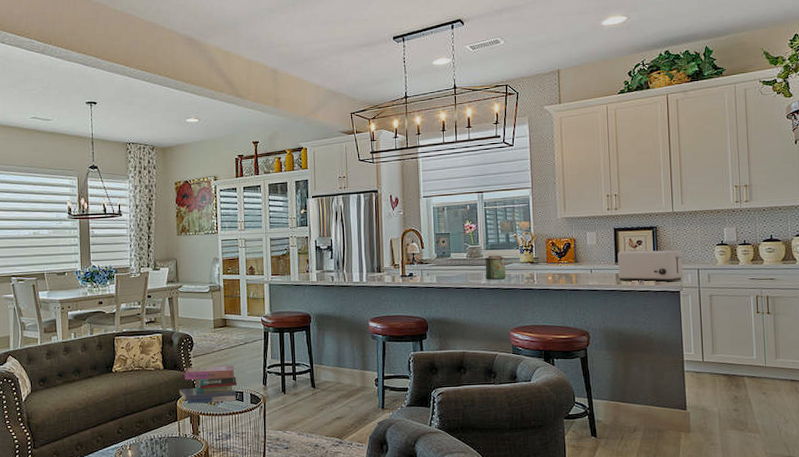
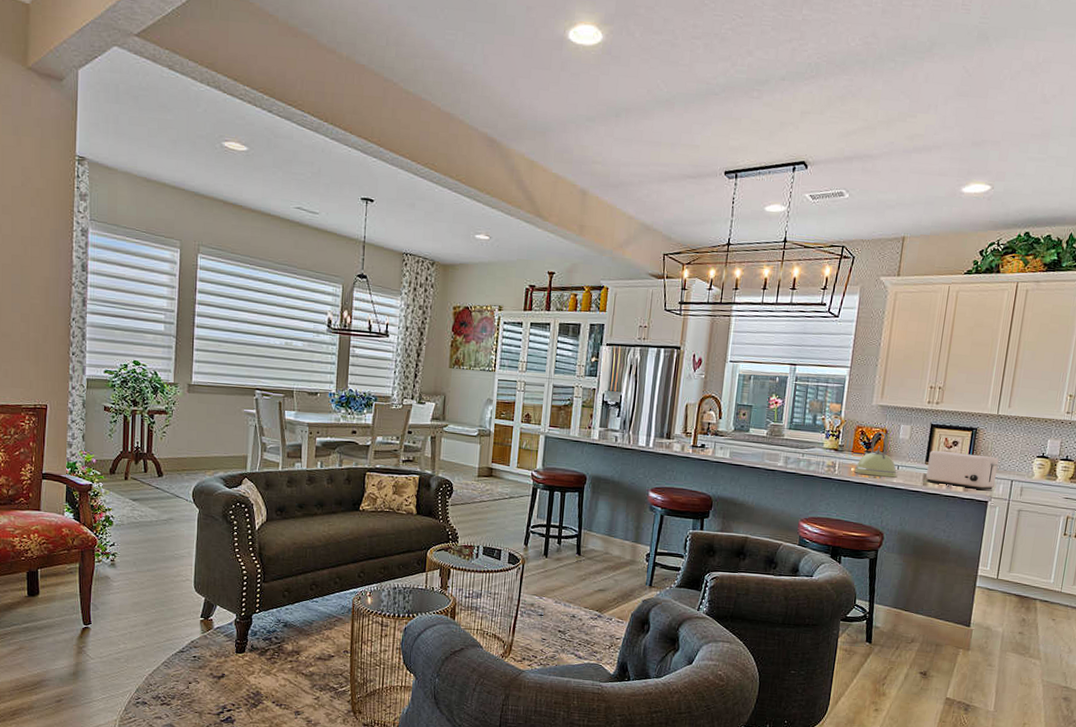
books: present [179,365,237,404] -> none [431,515,496,559]
canister: present [484,255,506,281] -> none [783,435,808,465]
kettle: none [551,241,592,282] -> present [853,431,898,479]

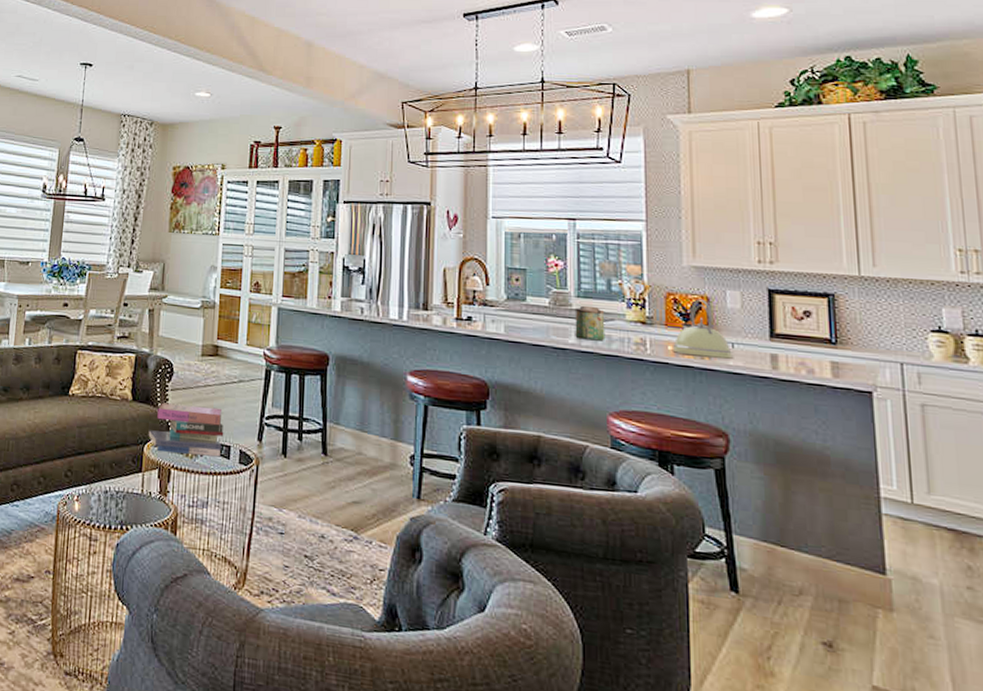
books: none [431,515,496,559] -> present [148,402,224,457]
canister: none [783,435,808,465] -> present [575,305,606,343]
toaster: present [926,450,999,491] -> none [773,323,877,377]

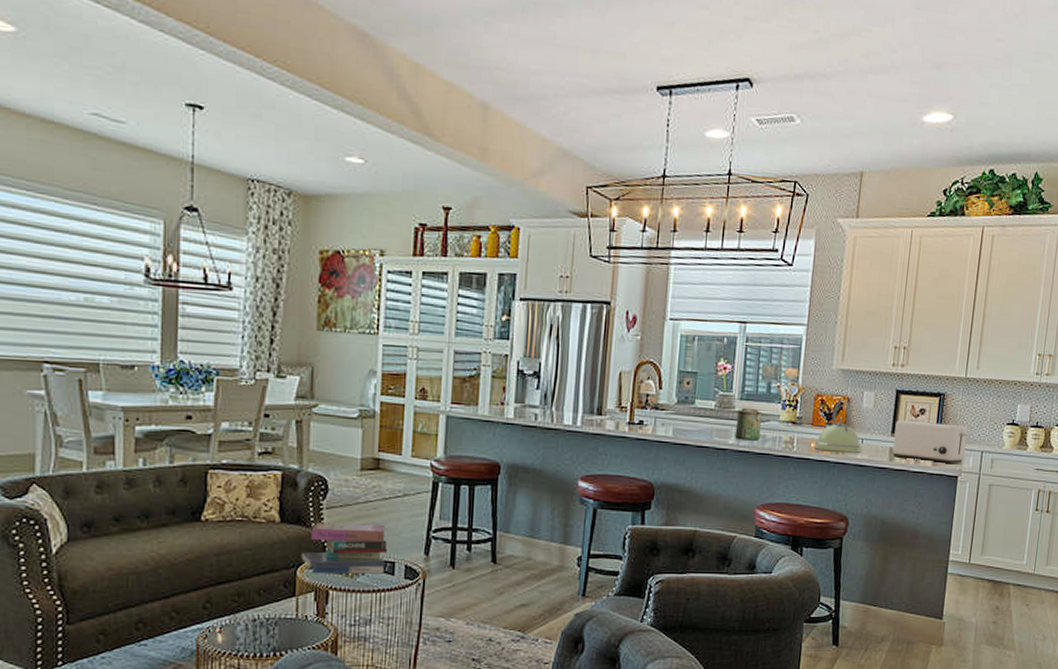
toaster: none [773,323,877,377] -> present [892,420,968,464]

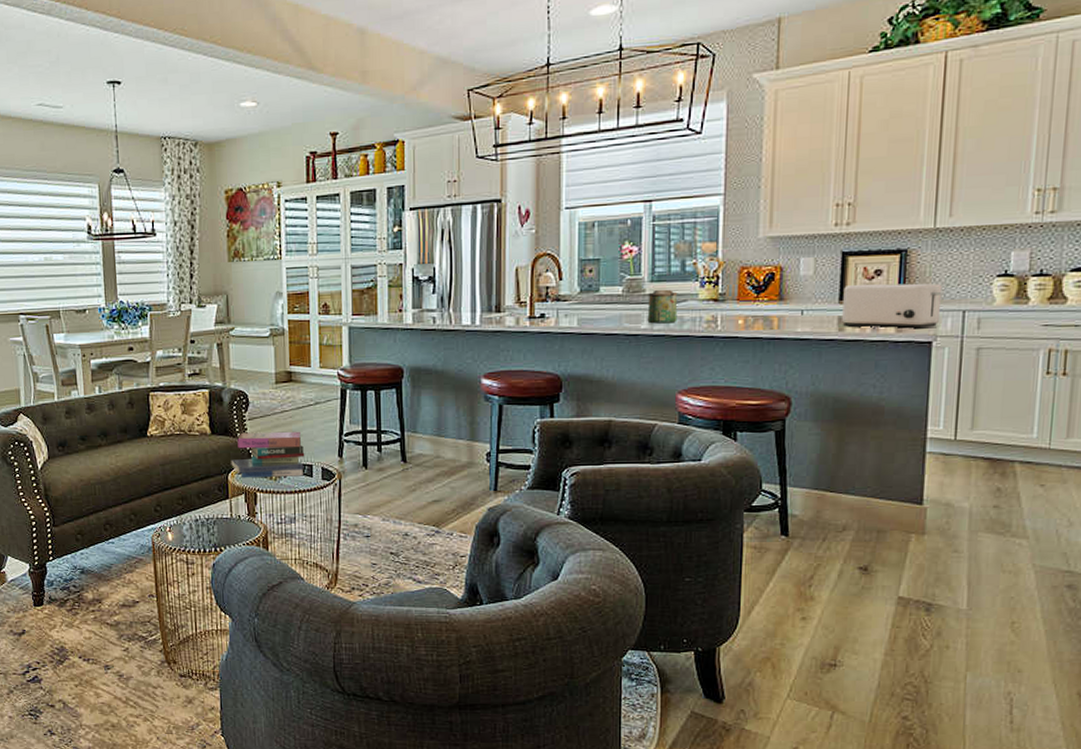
kettle: present [813,399,862,454] -> none [742,269,802,328]

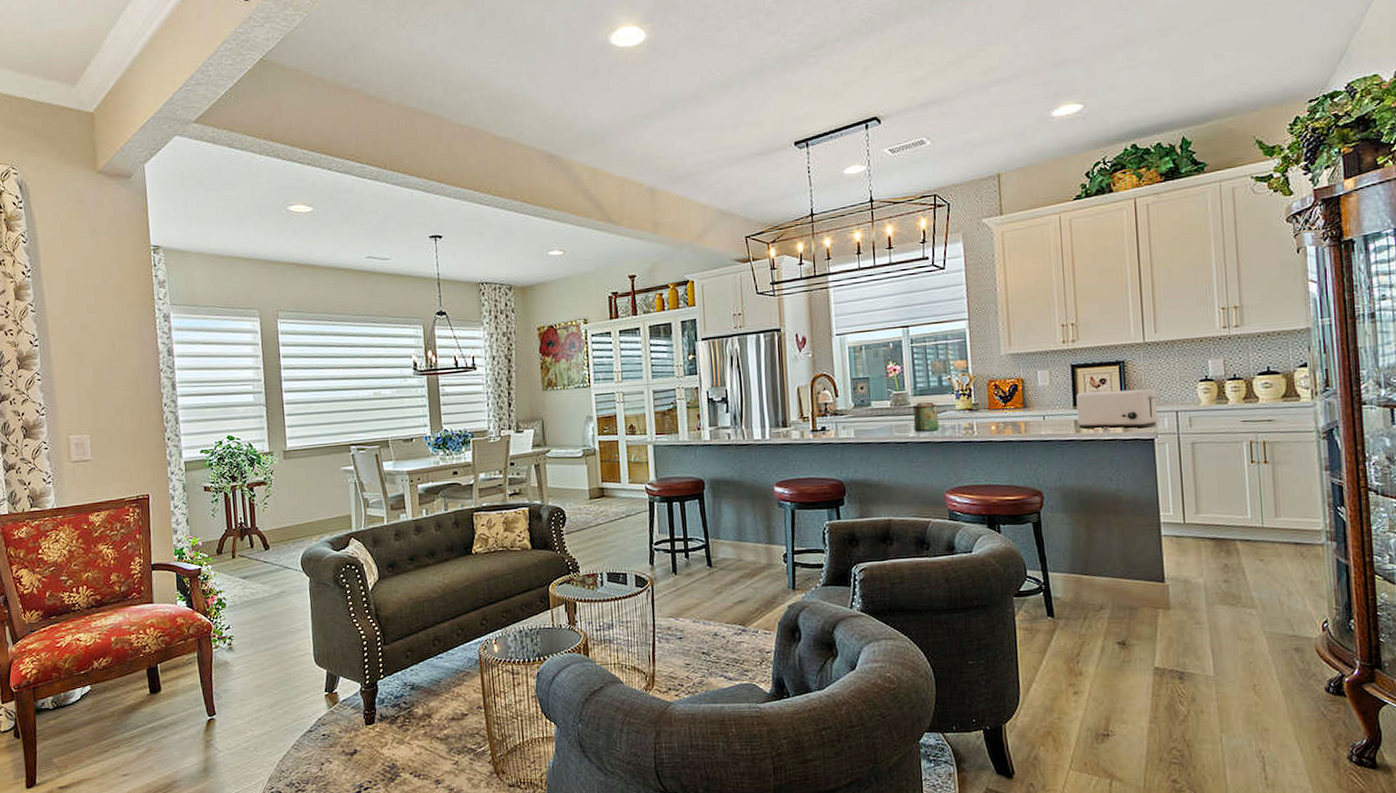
books: present [231,431,305,478] -> none [551,542,619,589]

